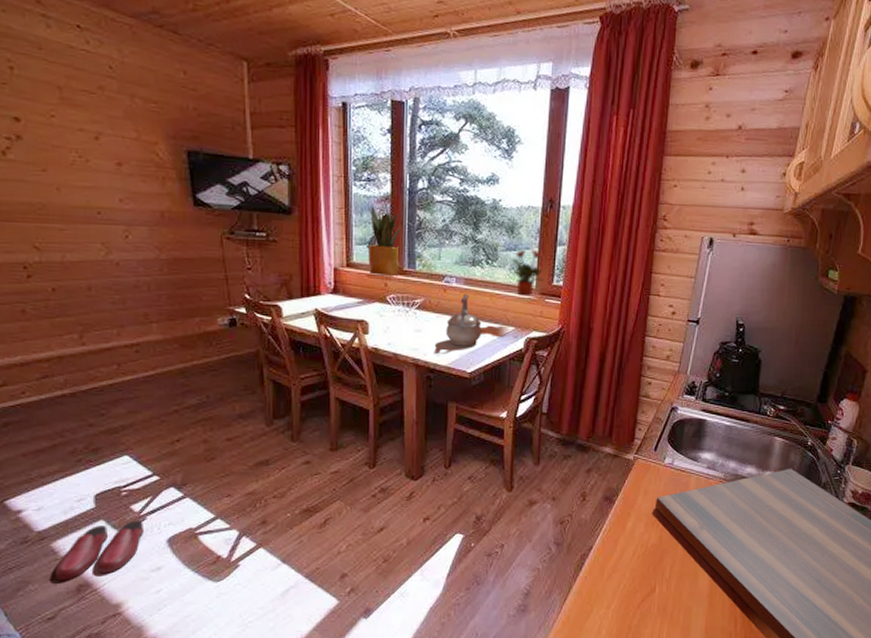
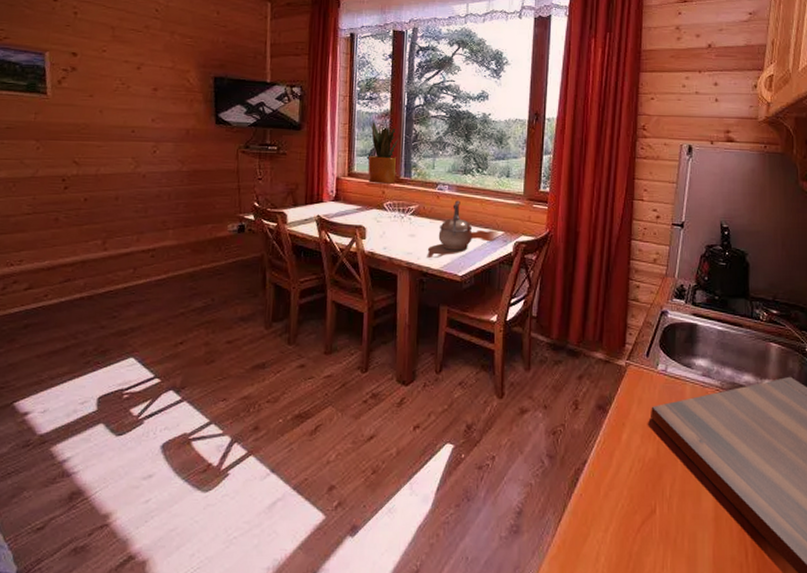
slippers: present [55,520,145,582] -> none [50,424,141,489]
potted plant: present [507,249,546,296] -> none [496,158,533,202]

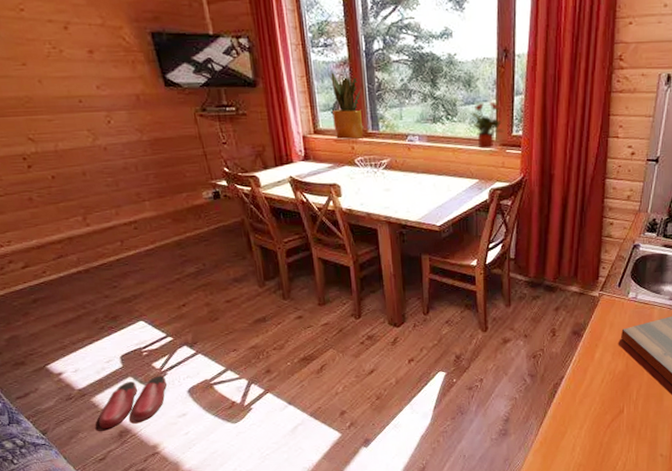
slippers: none [50,424,141,489] -> present [98,375,167,430]
kettle: present [438,200,473,250] -> none [413,151,447,202]
potted plant: none [496,158,533,202] -> present [467,101,505,149]

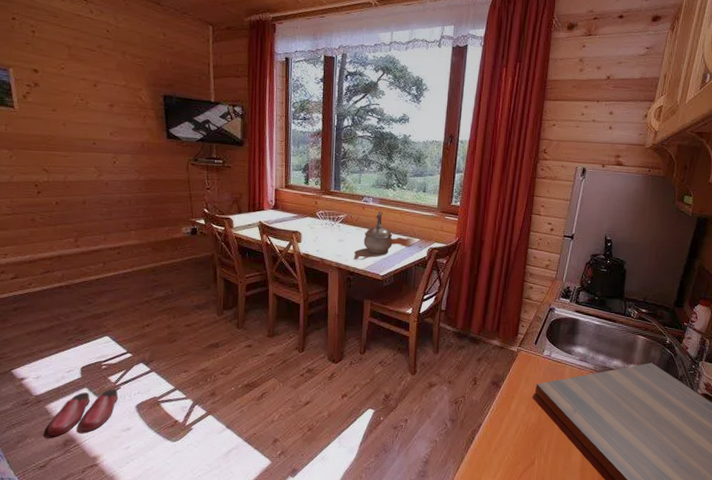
planter: present [326,67,364,139] -> none [302,137,330,196]
kettle: none [413,151,447,202] -> present [363,211,393,254]
potted plant: present [467,101,505,149] -> none [414,176,446,214]

